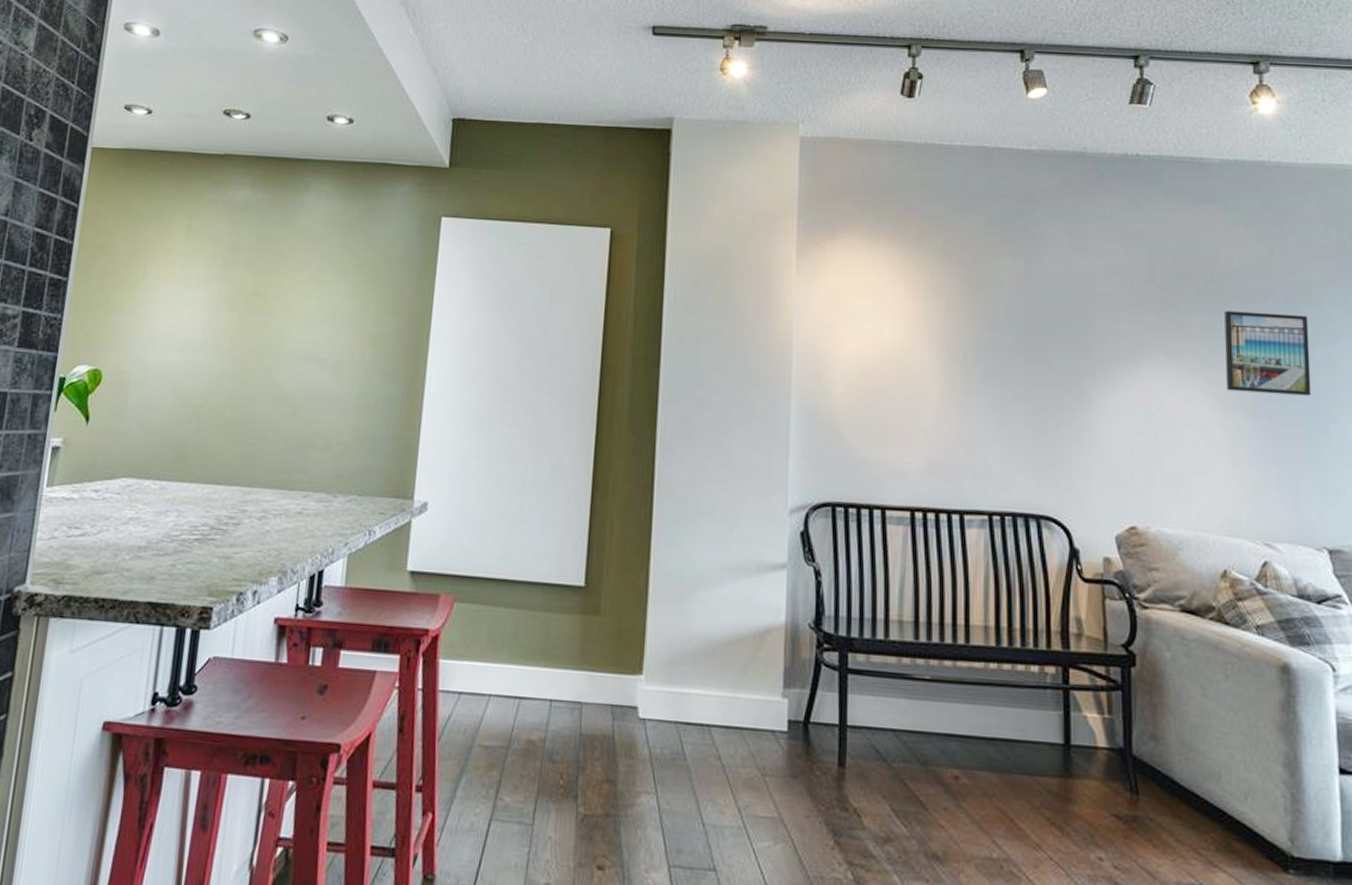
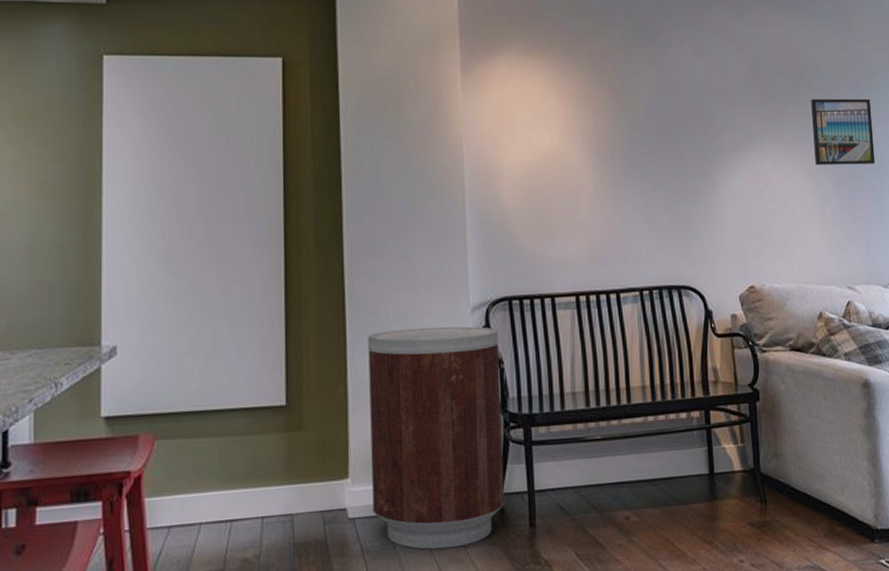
trash can: none [665,522,817,773] -> present [368,326,505,550]

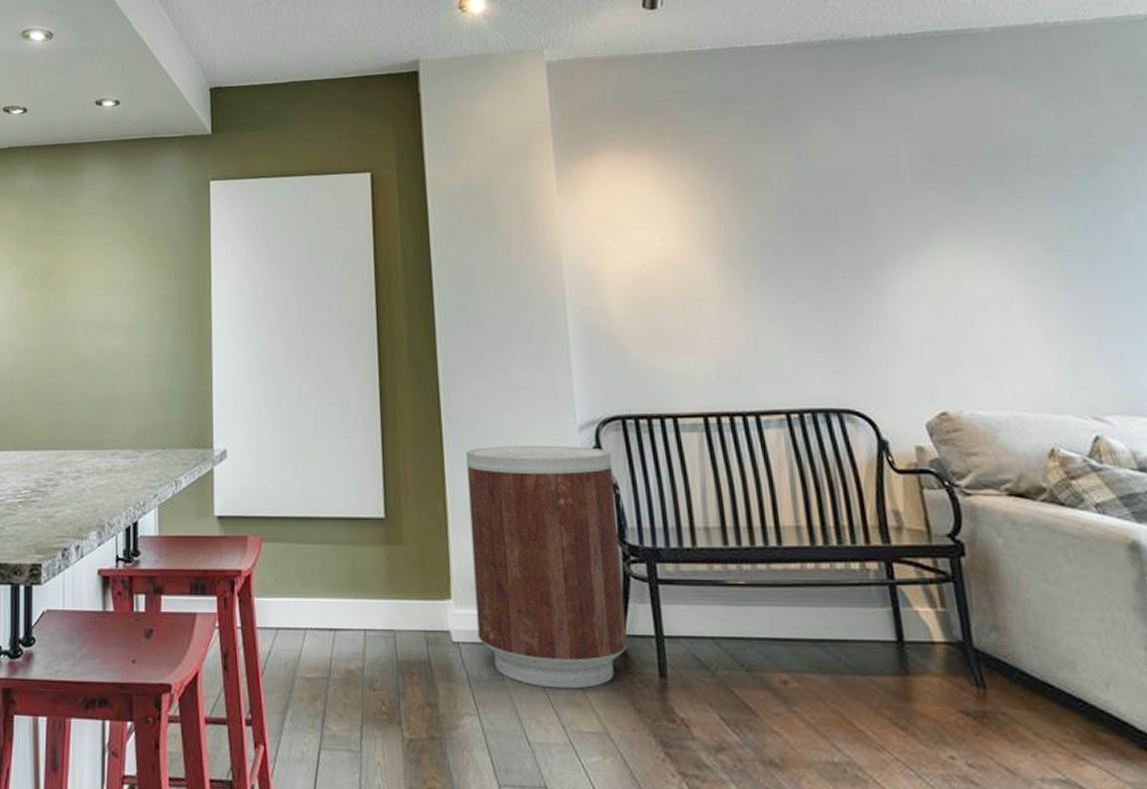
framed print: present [811,98,876,165] -> none [1016,176,1126,263]

